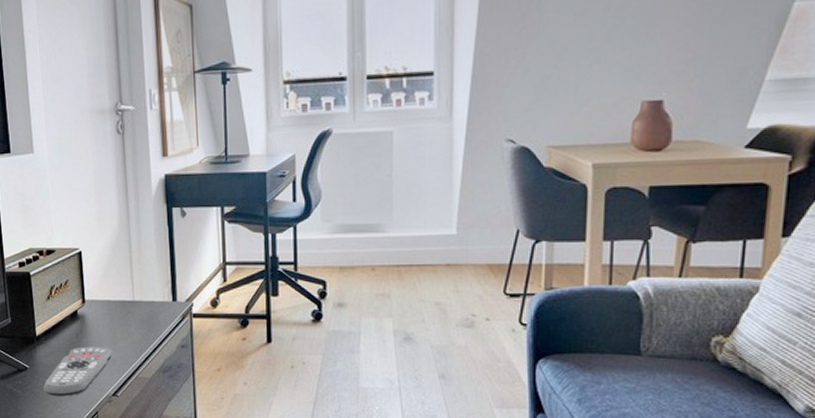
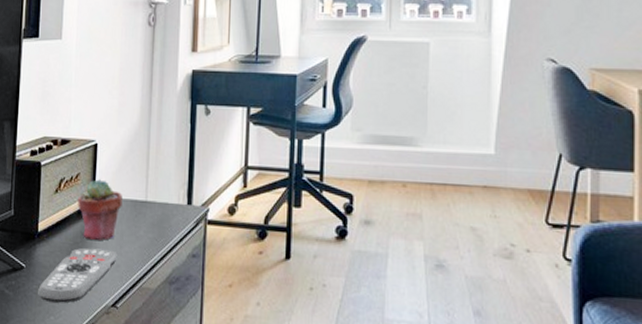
potted succulent: none [69,284,112,339] -> present [78,179,123,240]

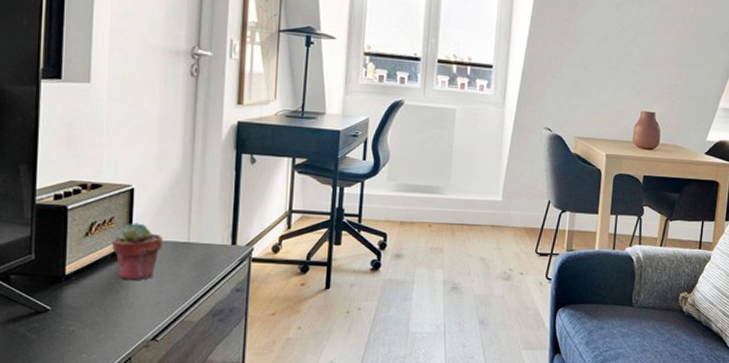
remote control: present [38,247,117,303] -> none [67,287,157,341]

